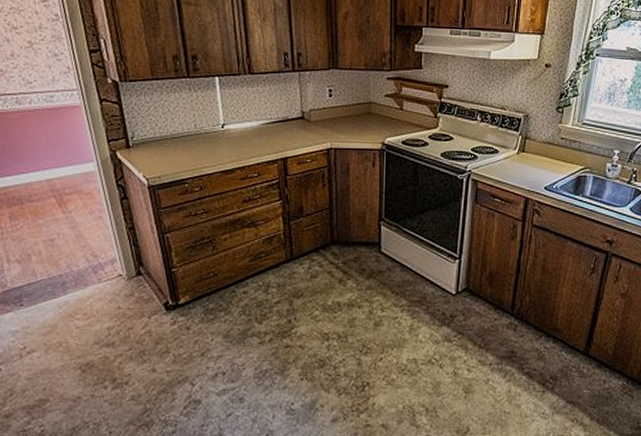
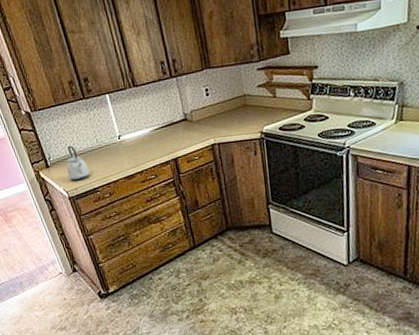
kettle: none [152,127,180,168] -> present [66,145,90,181]

